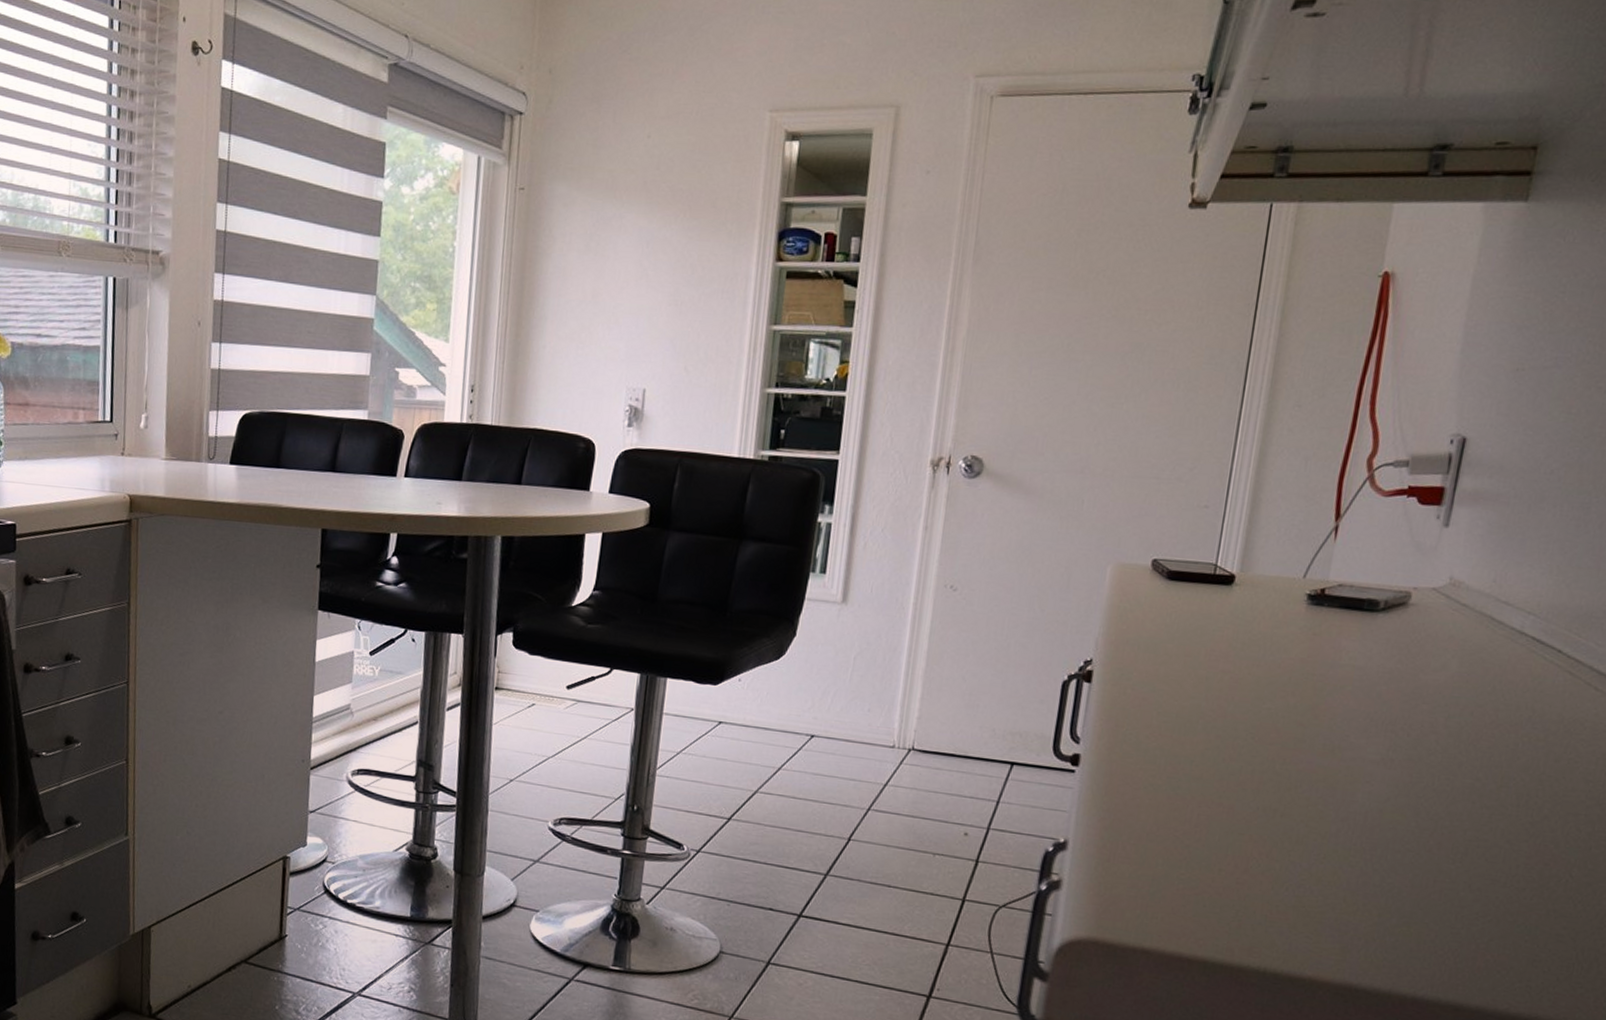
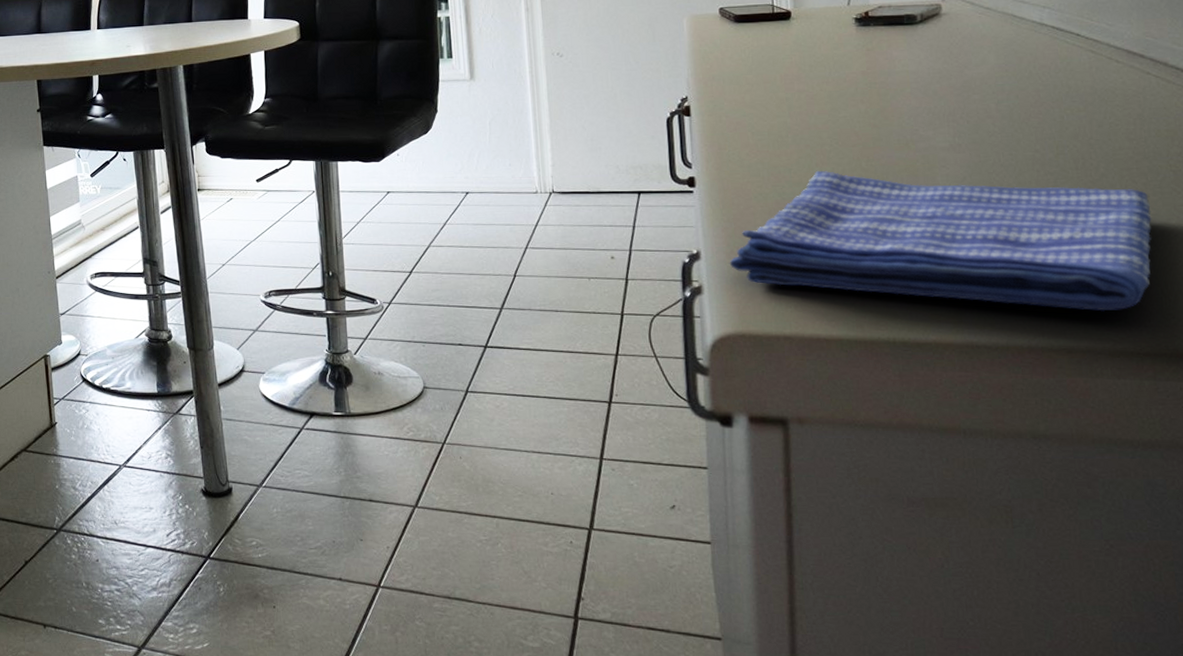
dish towel: none [1098,766,1590,971] -> present [729,170,1152,312]

